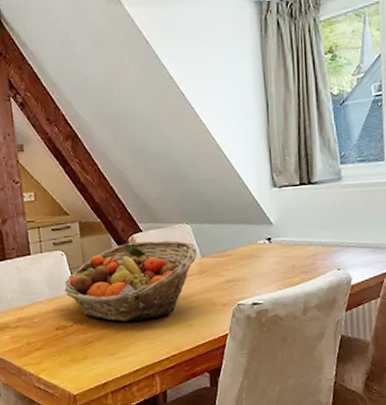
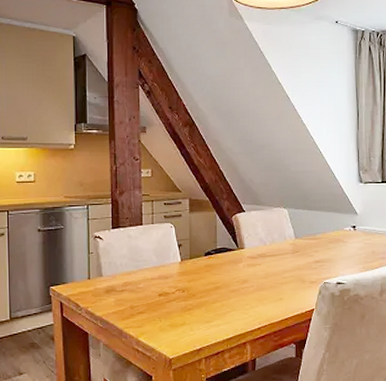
fruit basket: present [64,240,198,322] -> none [170,221,292,292]

